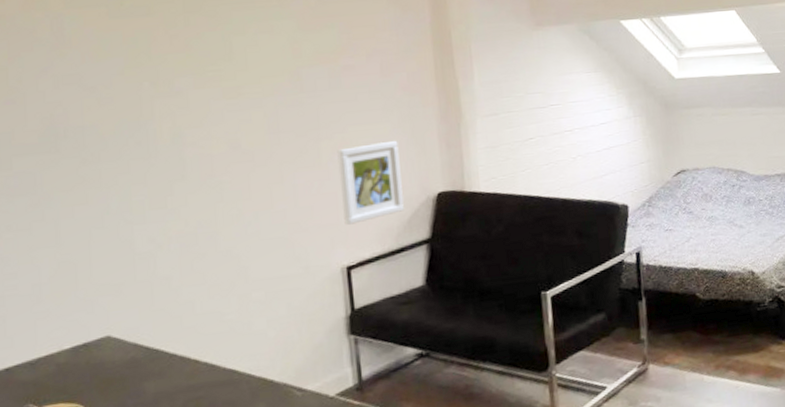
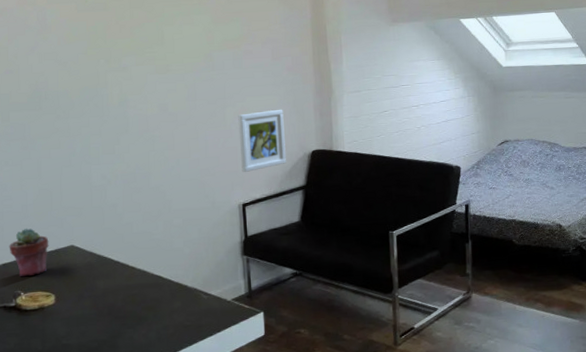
potted succulent: none [14,316,74,385] -> present [9,228,49,277]

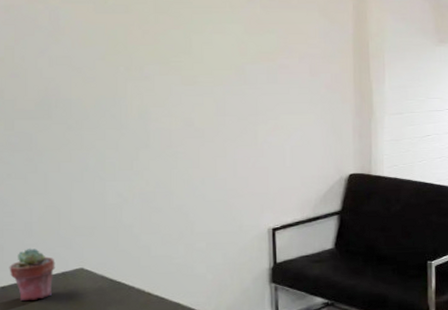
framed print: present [238,109,286,172] -> none [270,129,321,195]

